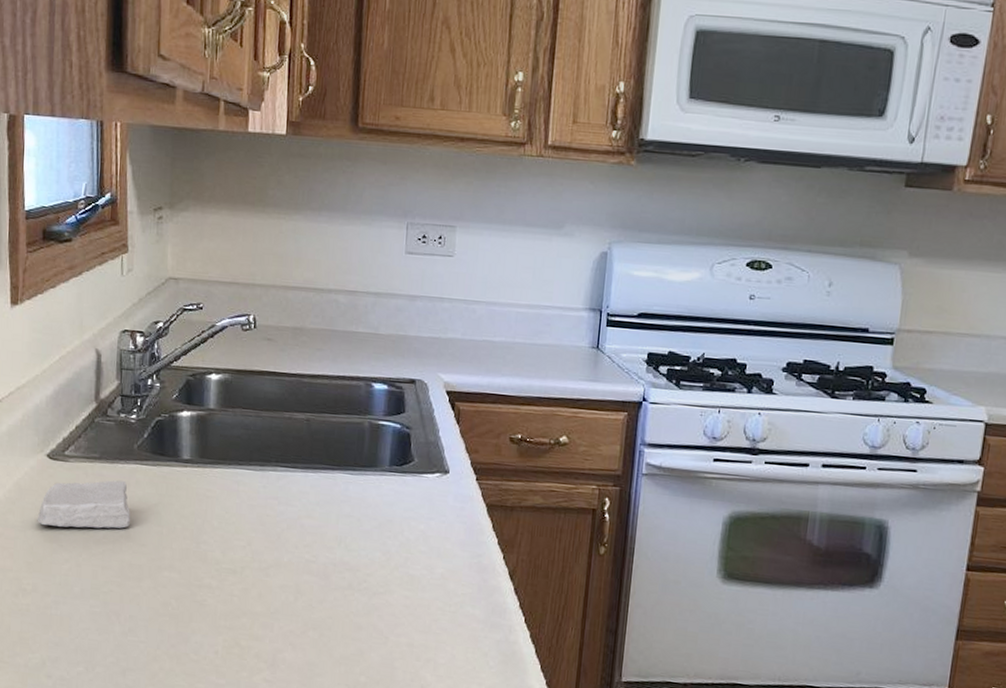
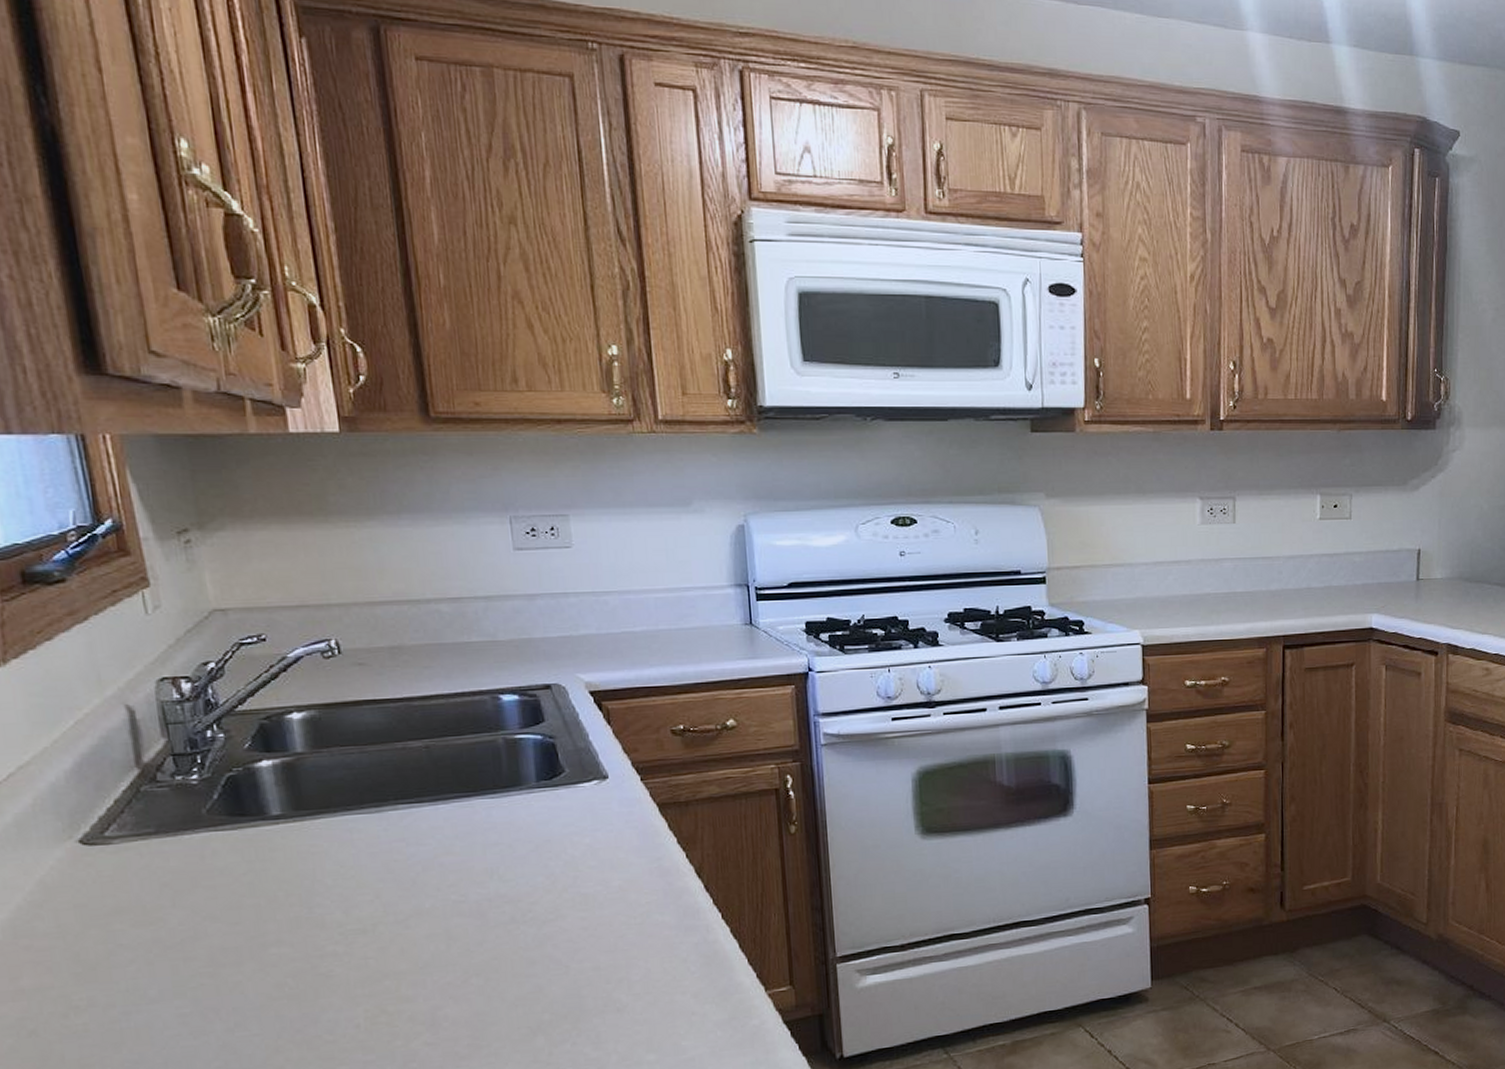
soap bar: present [37,480,131,529] -> none [78,853,214,926]

